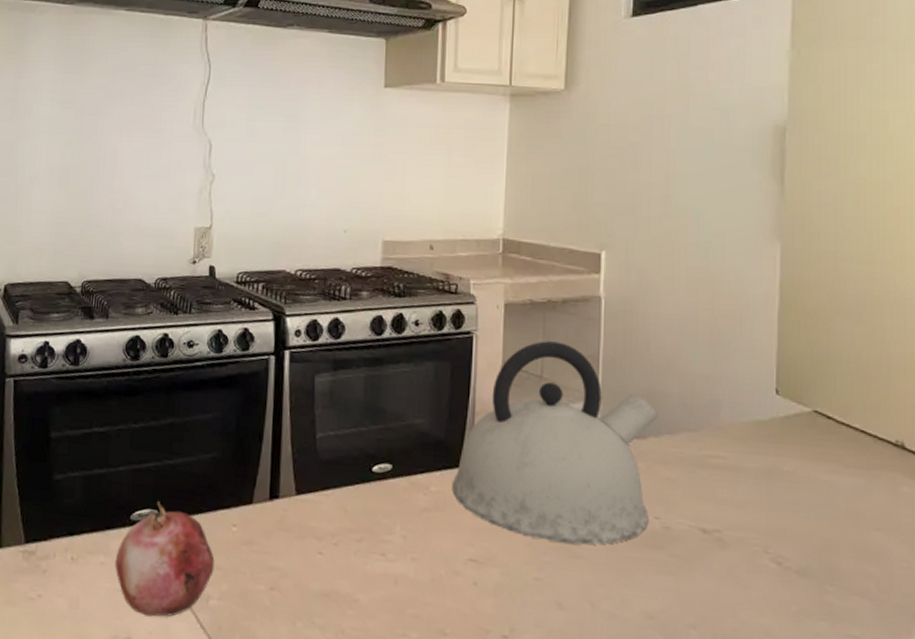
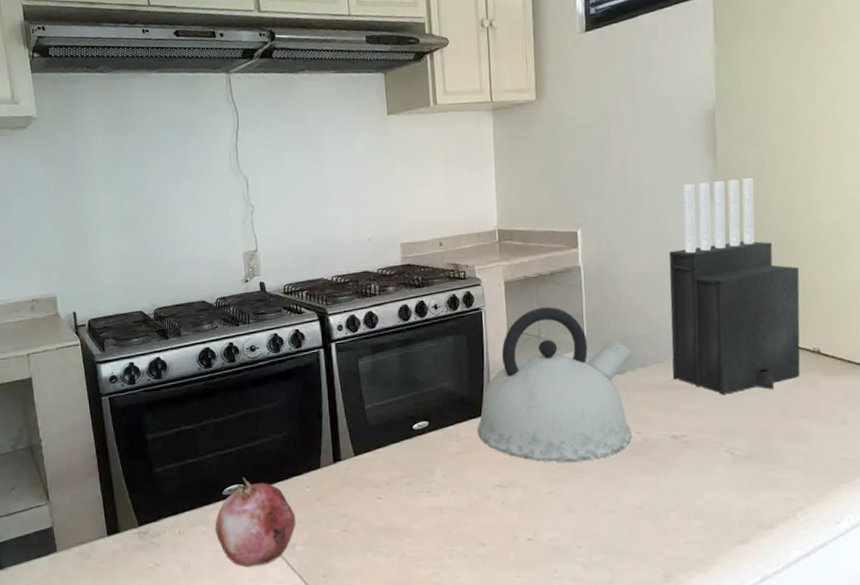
knife block: none [709,212,883,488] -> present [669,178,800,395]

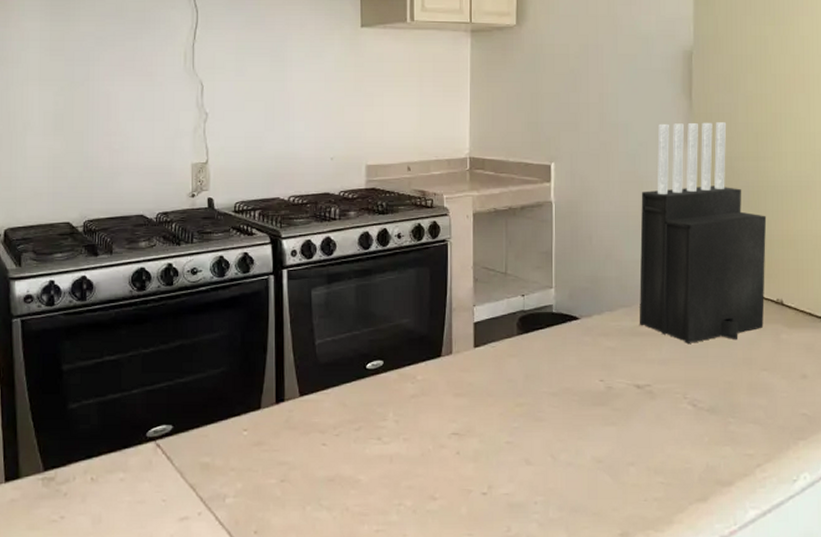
fruit: present [215,477,296,567] -> none [134,417,229,521]
kettle: present [478,307,633,463] -> none [436,243,601,410]

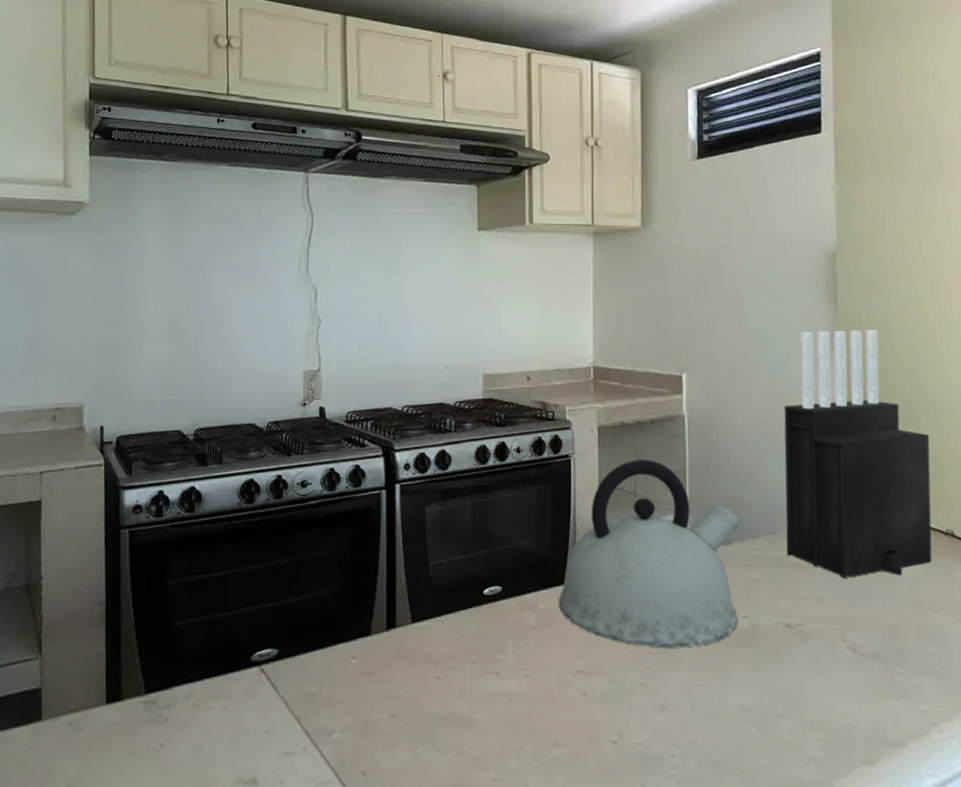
kettle: none [436,243,601,410] -> present [559,459,741,648]

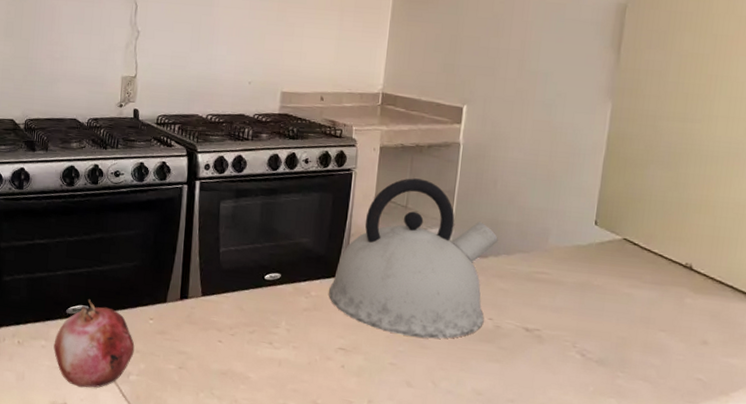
fruit: none [237,640,336,756] -> present [53,299,135,388]
knife block: present [784,330,932,578] -> none [536,75,686,299]

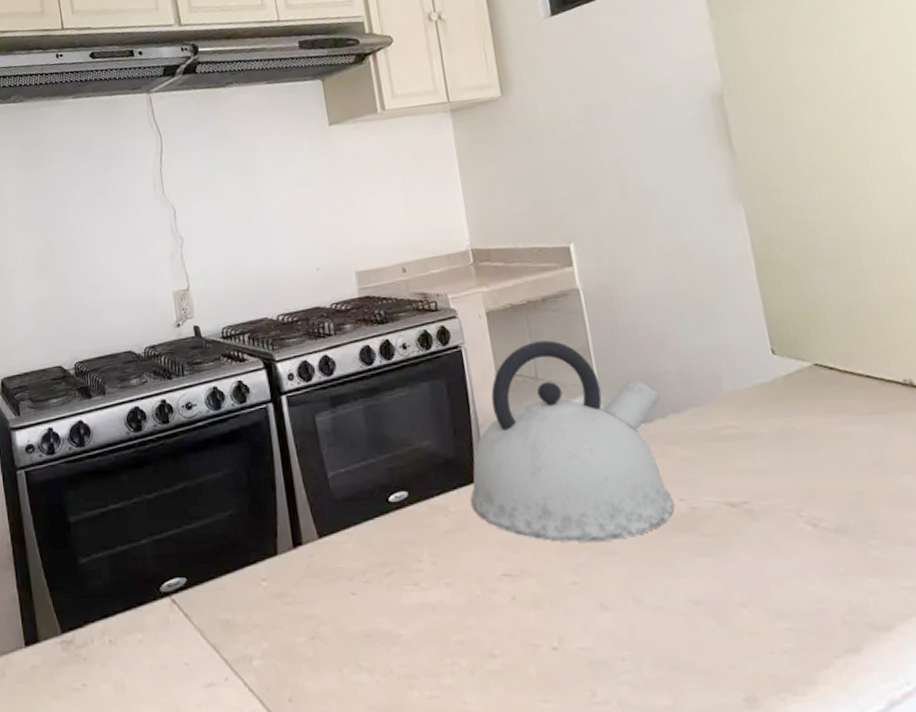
fruit: present [53,299,135,388] -> none [152,569,252,688]

